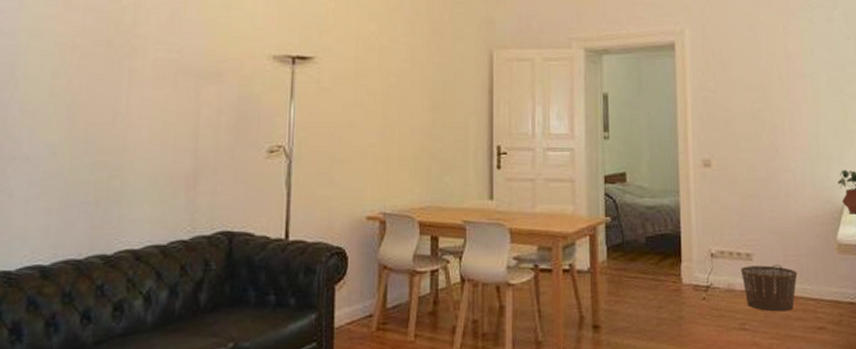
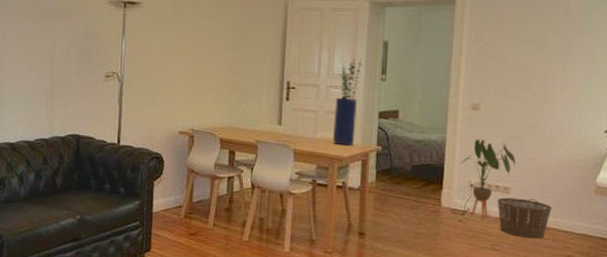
vase: none [554,115,582,220] -> present [332,59,362,146]
house plant: none [697,200,756,296] -> present [460,139,516,221]

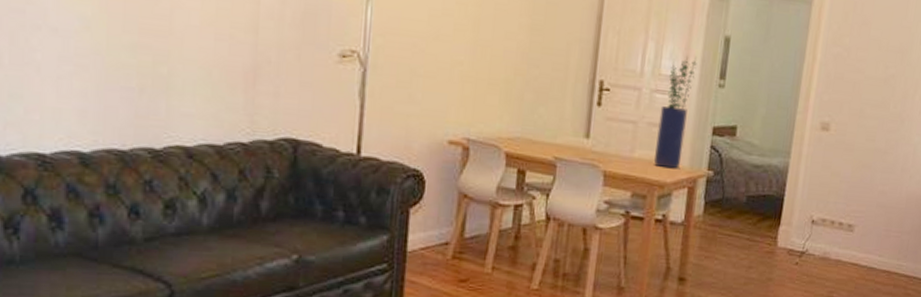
house plant: present [460,139,516,221] -> none [802,166,864,264]
basket: present [497,197,552,239] -> none [839,236,896,285]

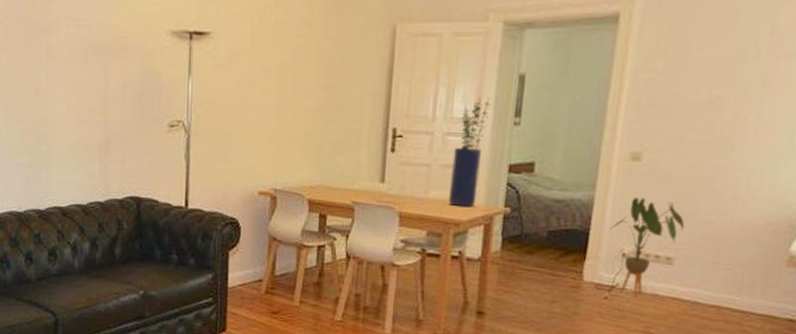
house plant: none [802,166,864,264] -> present [610,198,685,299]

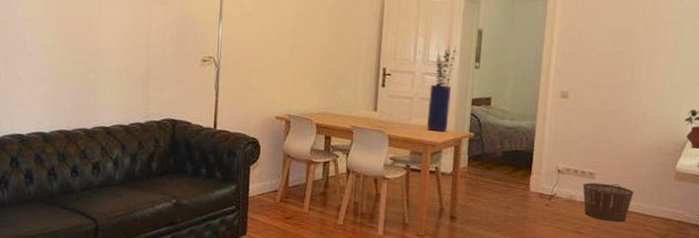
house plant: present [610,198,685,299] -> none [548,126,602,205]
basket: none [655,270,727,321] -> present [582,182,634,222]

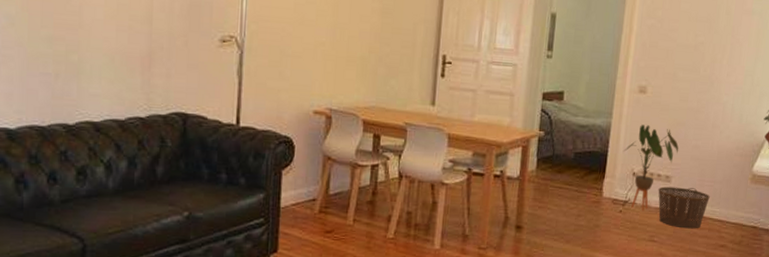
vase: present [426,46,457,132] -> none [491,32,527,131]
house plant: none [548,126,602,205] -> present [624,125,679,212]

